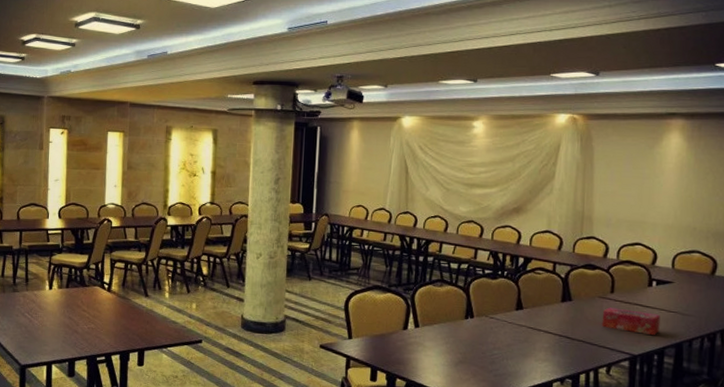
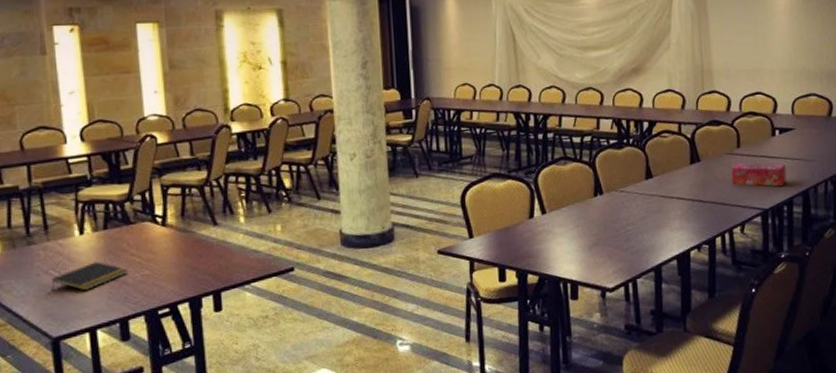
notepad: none [25,312,80,333] -> present [51,261,128,291]

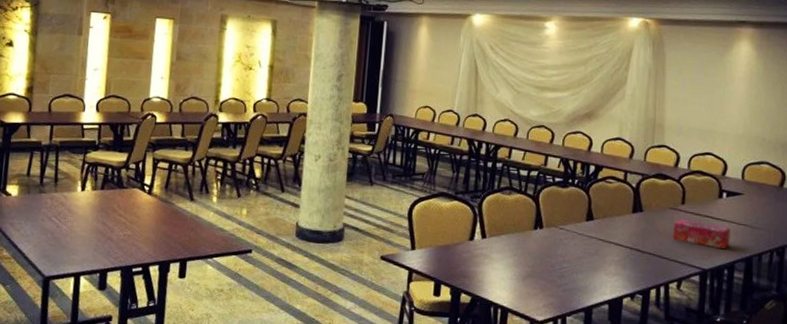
notepad: present [51,261,128,291] -> none [51,216,115,241]

